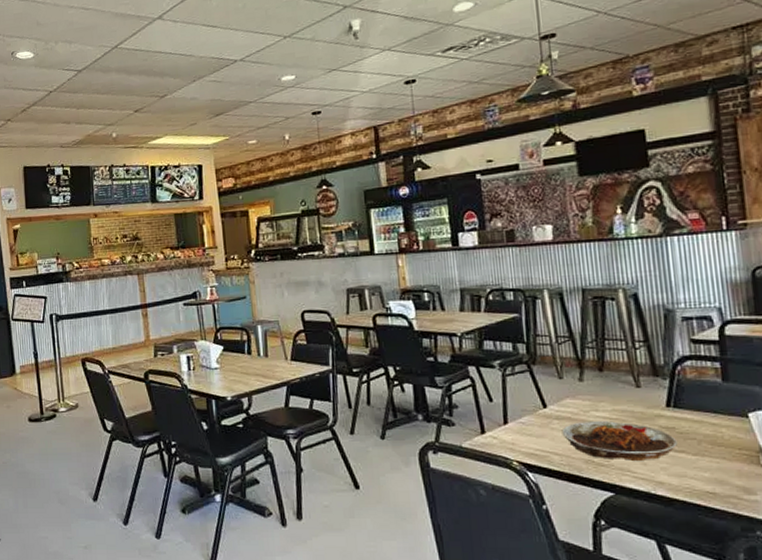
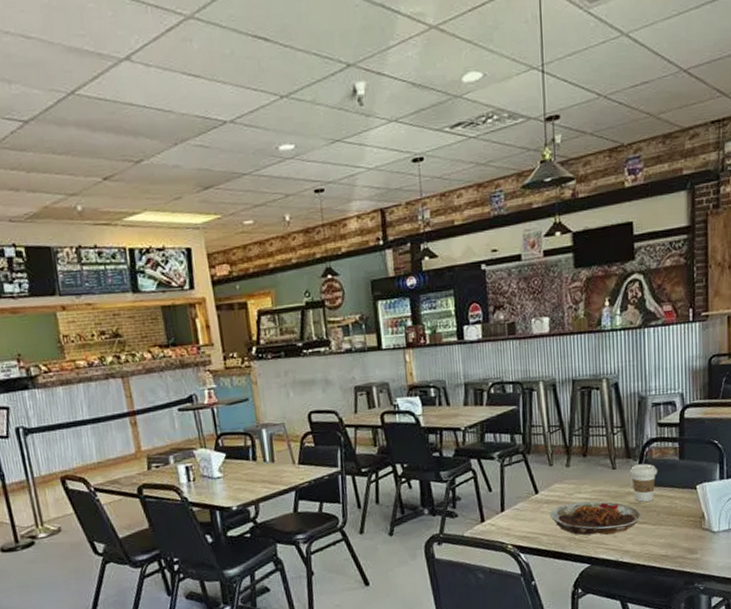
coffee cup: none [658,384,695,427] -> present [630,463,658,502]

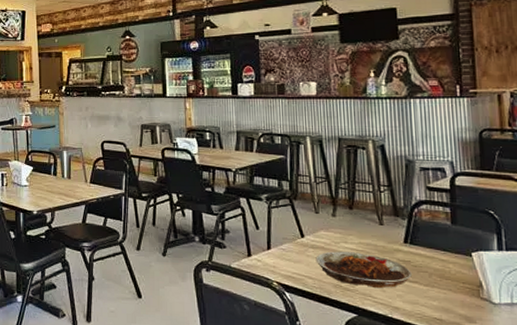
coffee cup: present [630,463,658,502] -> none [398,223,428,261]

